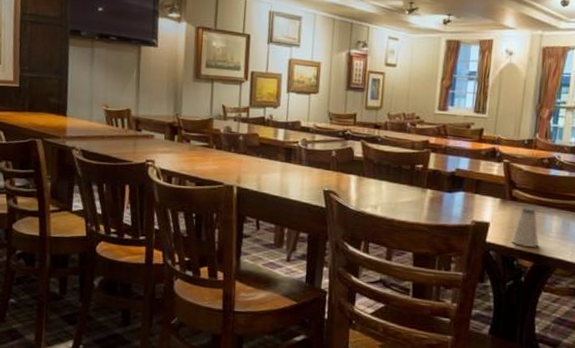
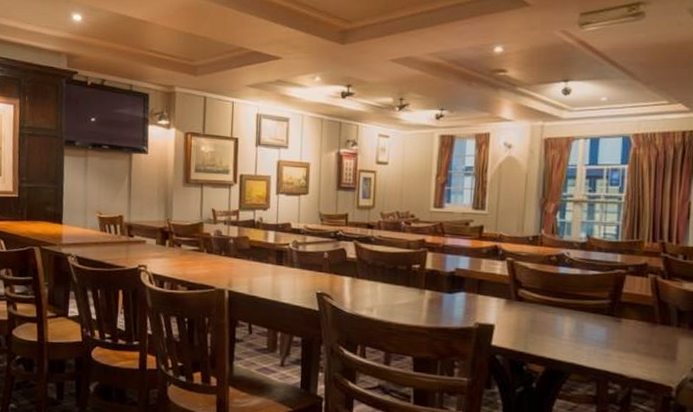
saltshaker: present [511,207,540,247] -> none [519,307,551,351]

